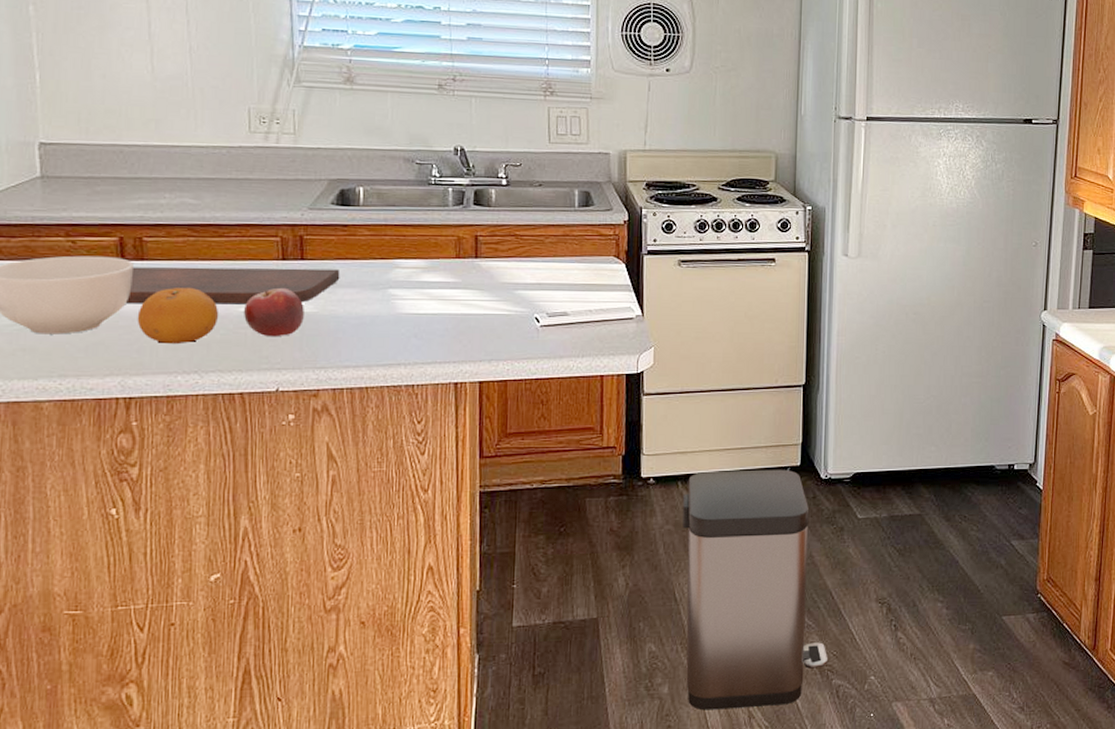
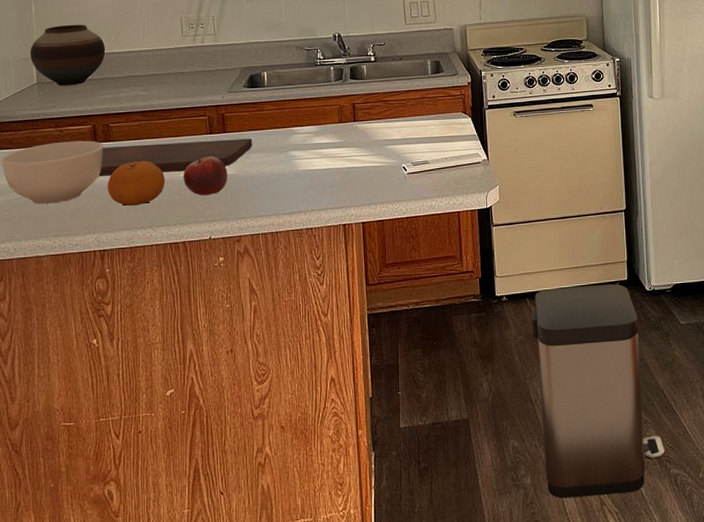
vase: none [31,103,141,184] -> present [30,24,106,86]

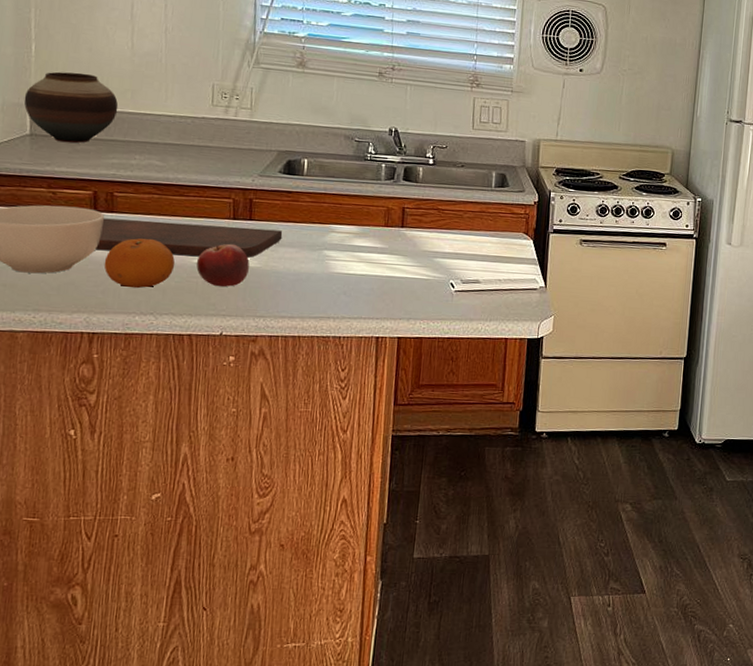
pedal bin: present [531,283,666,499] -> none [564,429,693,645]

